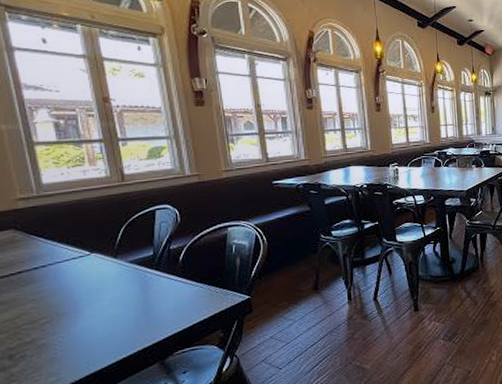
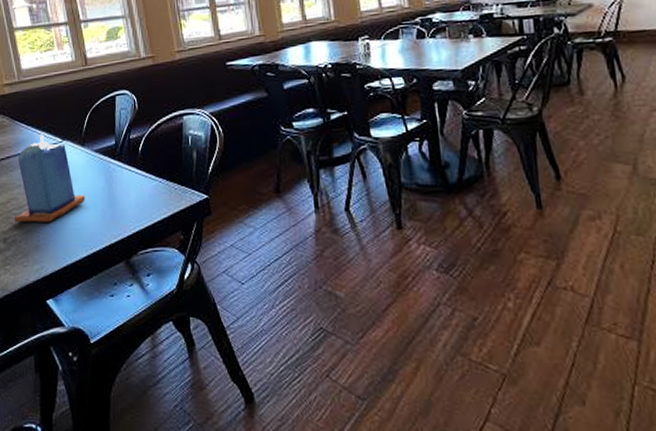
candle: none [25,248,116,338] -> present [15,134,85,223]

